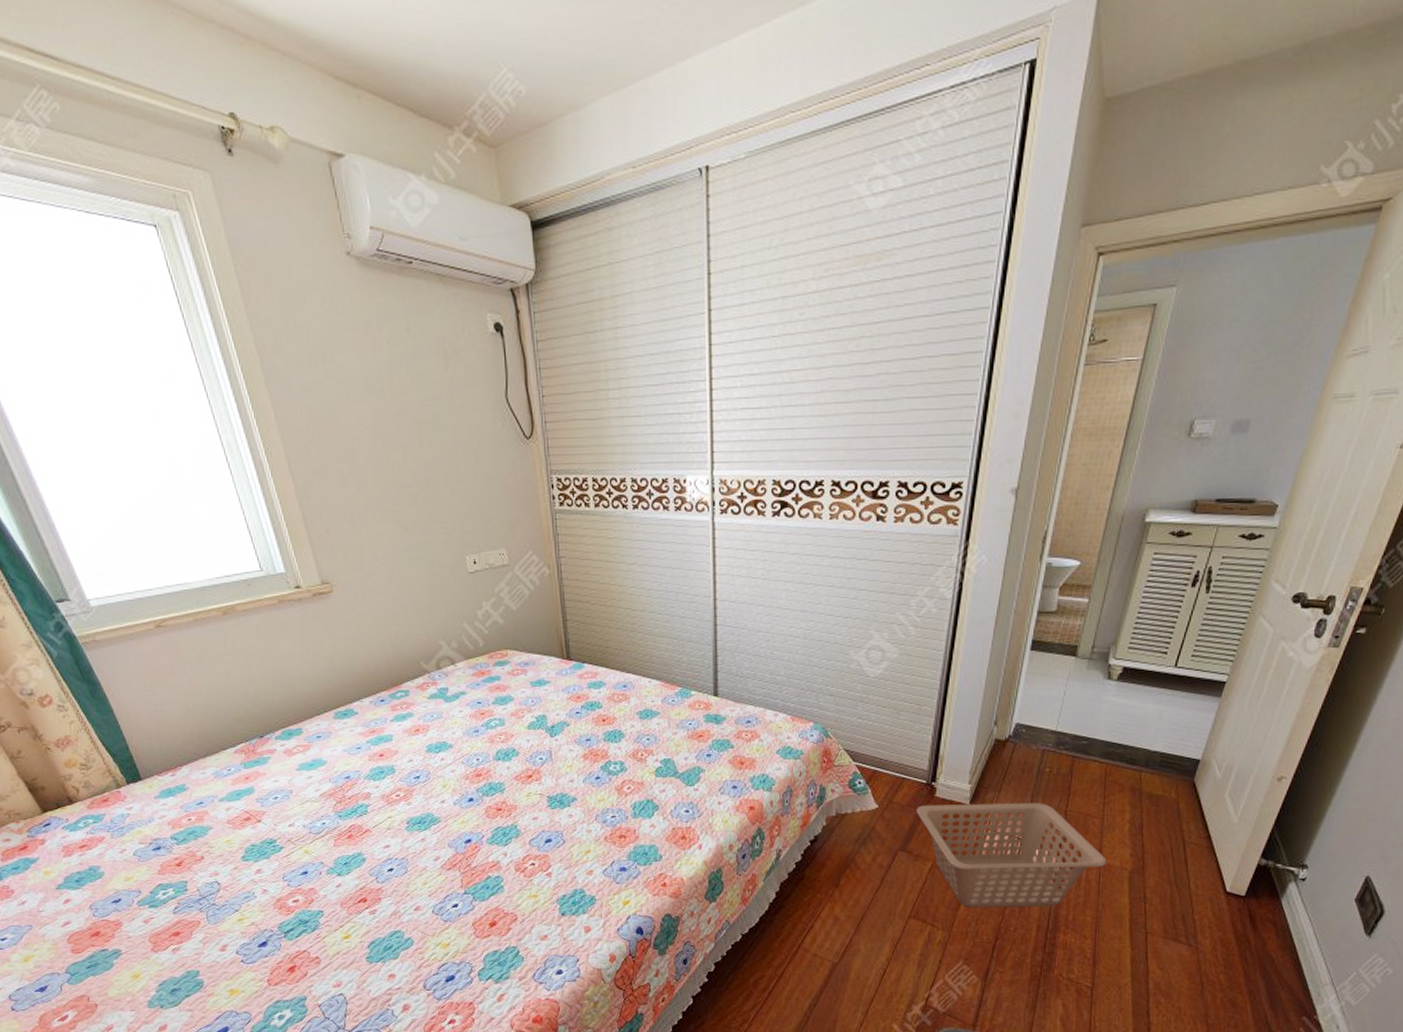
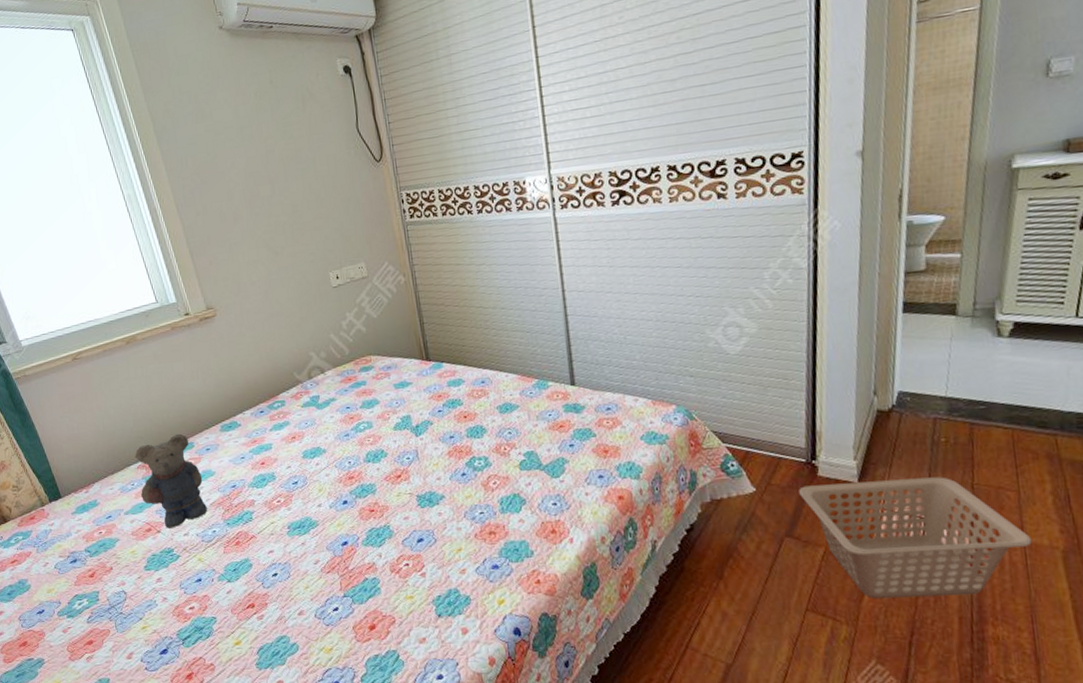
teddy bear: none [232,718,316,818] -> present [135,433,207,529]

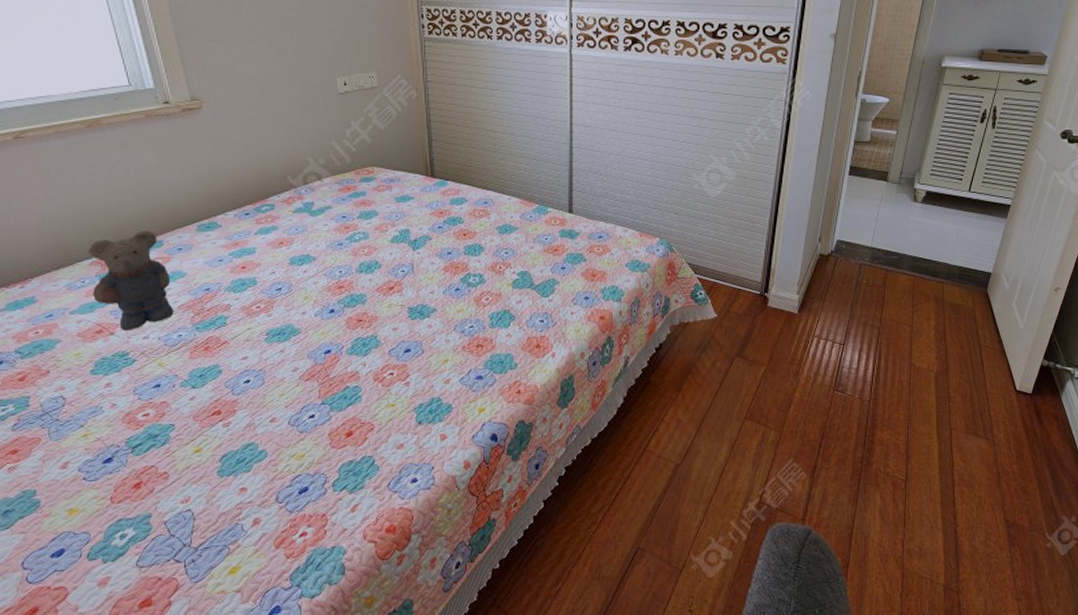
laundry basket: present [799,477,1032,600] -> none [751,311,916,410]

